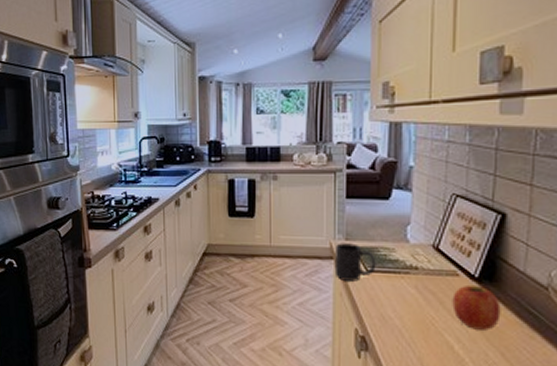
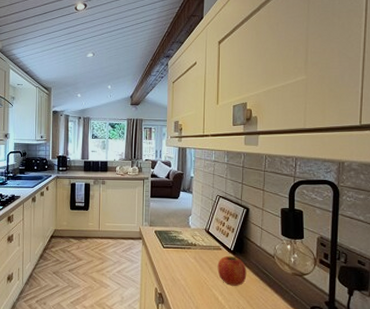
mug: present [334,243,376,282] -> none [142,228,170,255]

